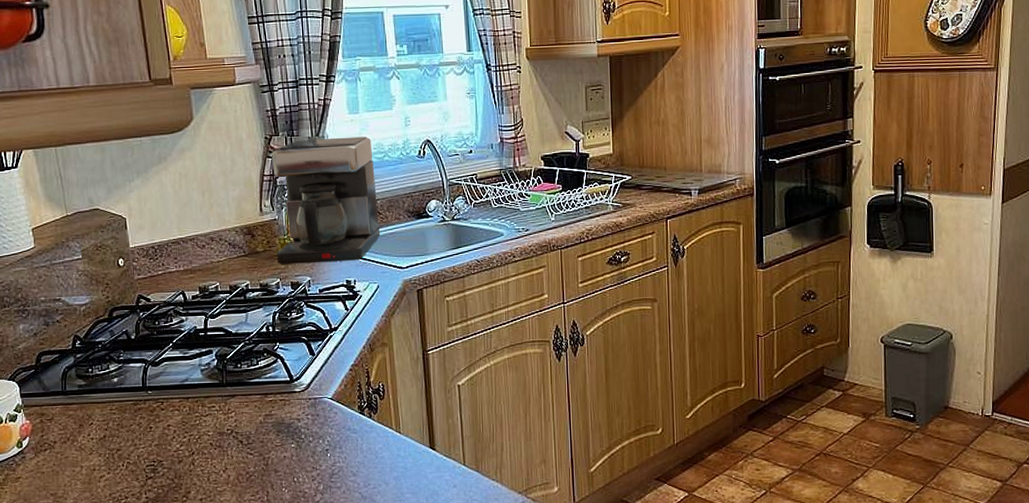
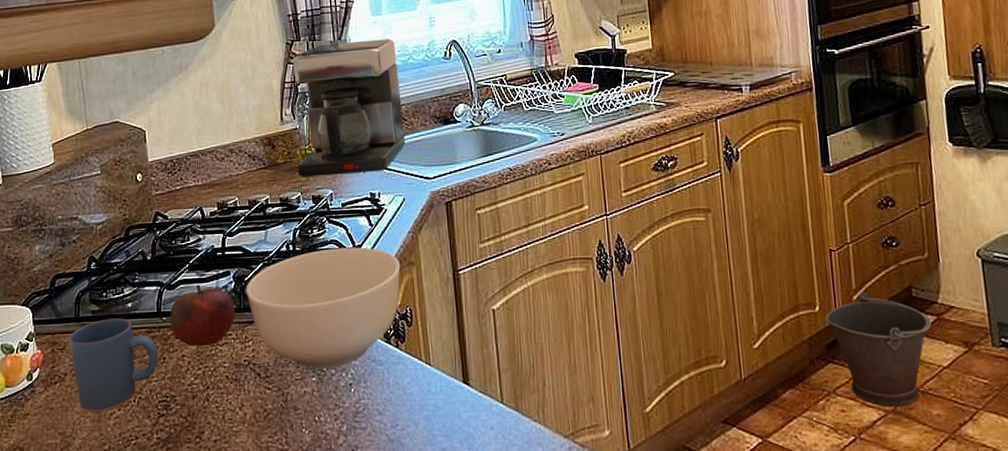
mug: none [56,392,145,476] -> present [68,318,158,412]
fruit: none [155,362,218,417] -> present [170,284,235,347]
bowl: none [228,329,374,437] -> present [246,247,401,370]
bucket: none [749,371,838,466] -> present [825,292,932,407]

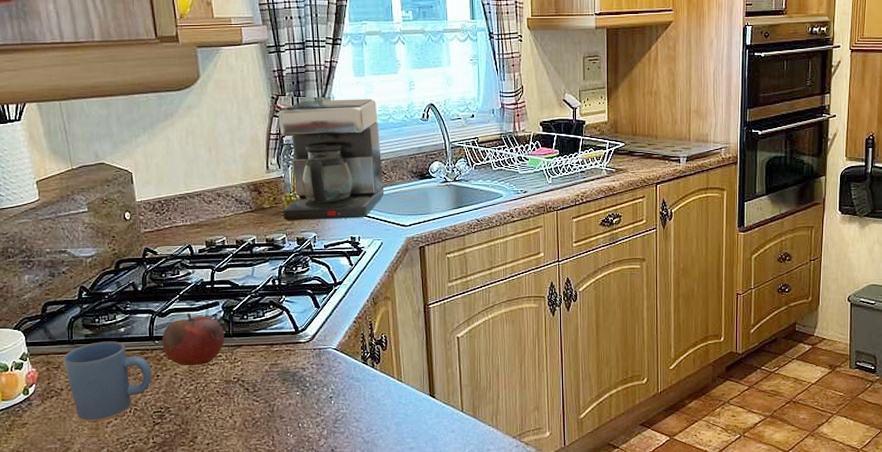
bowl: present [246,247,401,370] -> none [234,283,377,385]
bucket: present [825,292,932,407] -> none [727,327,808,413]

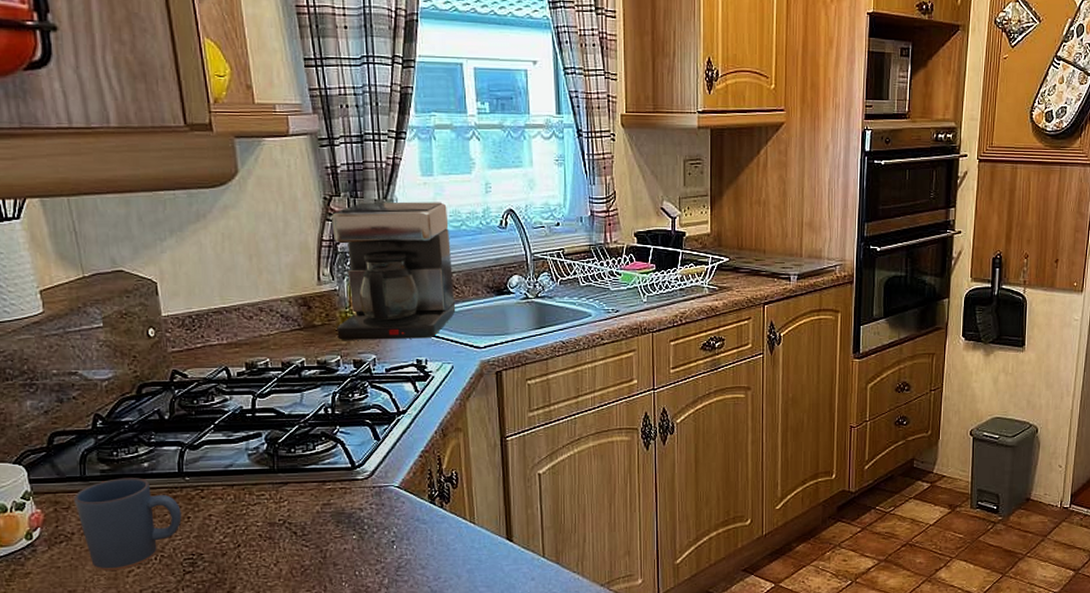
fruit: present [162,313,225,366] -> none [193,445,268,506]

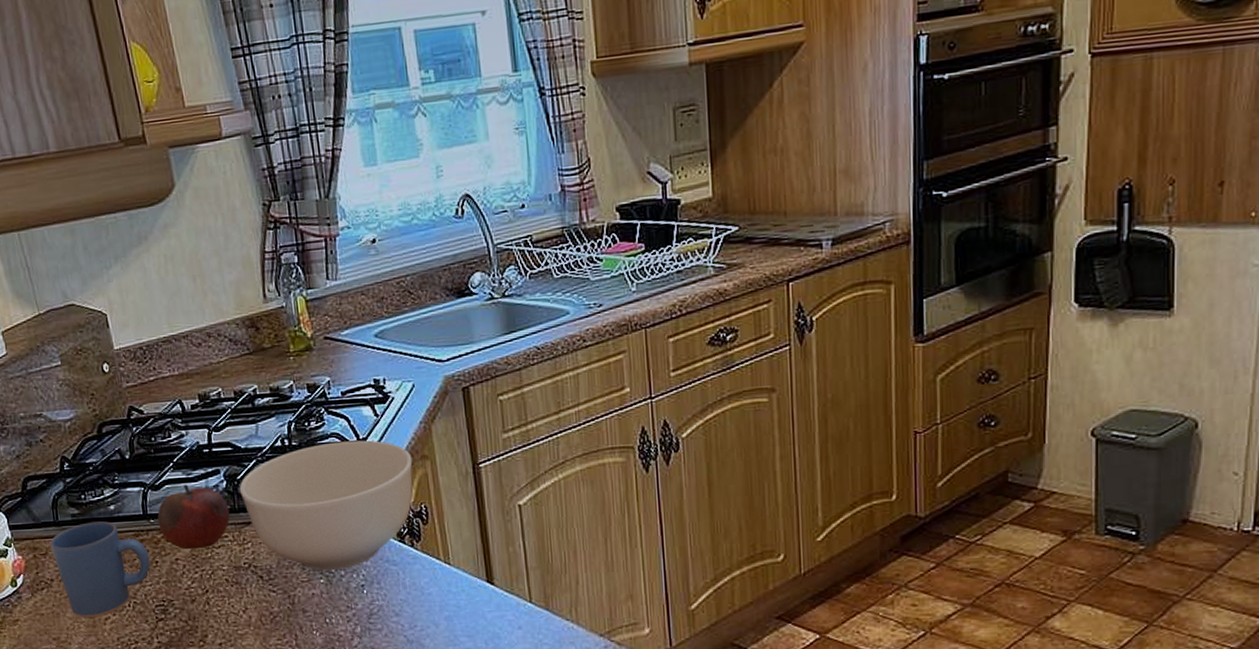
fruit: none [193,445,268,506] -> present [157,484,230,550]
bowl: none [279,412,447,528] -> present [239,440,413,571]
coffee maker: present [332,201,456,340] -> none [272,194,413,363]

